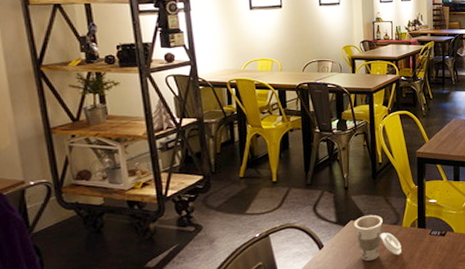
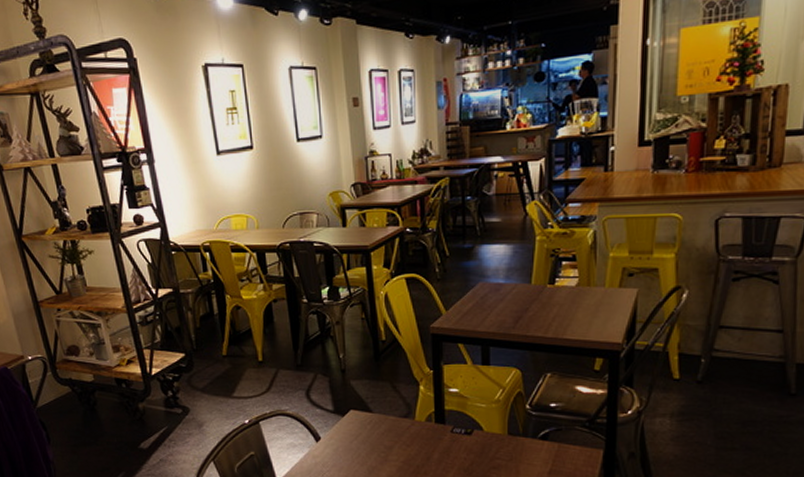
cup: present [354,215,401,261] -> none [354,404,415,459]

